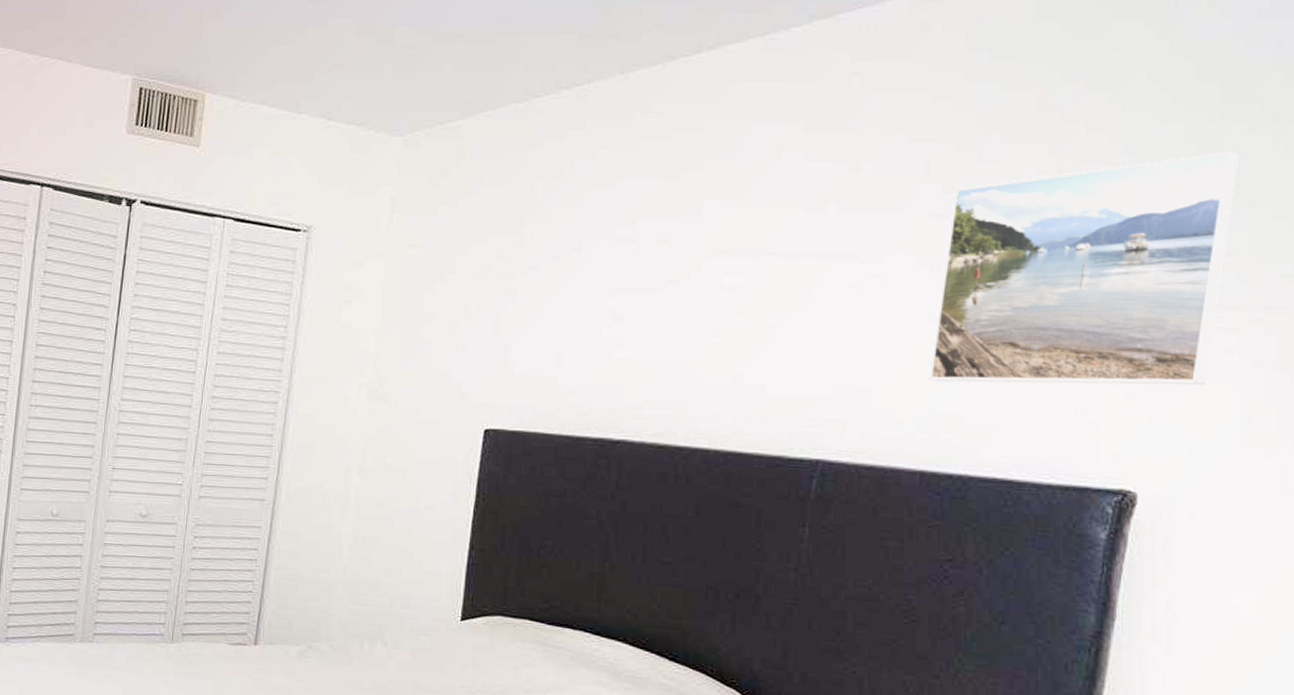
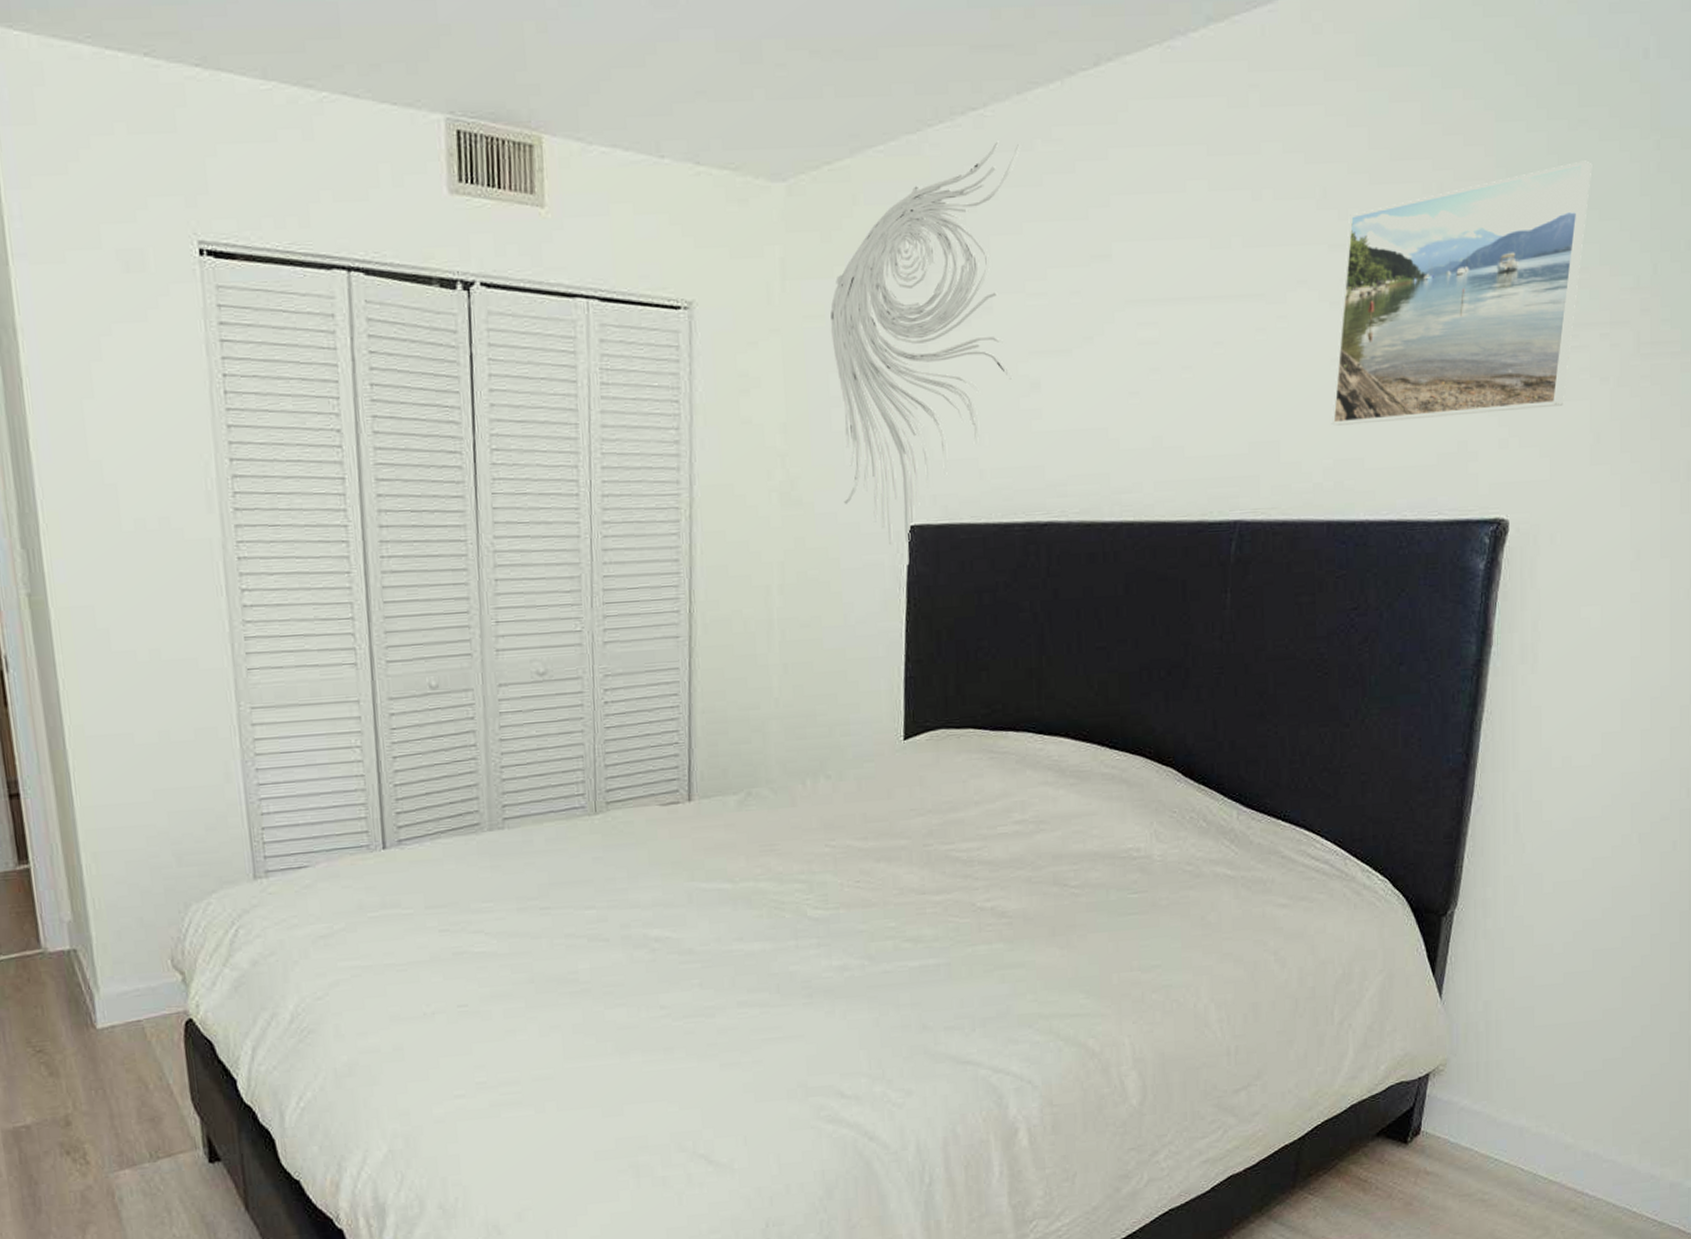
wall sculpture: none [425,111,621,464] -> present [830,141,1022,566]

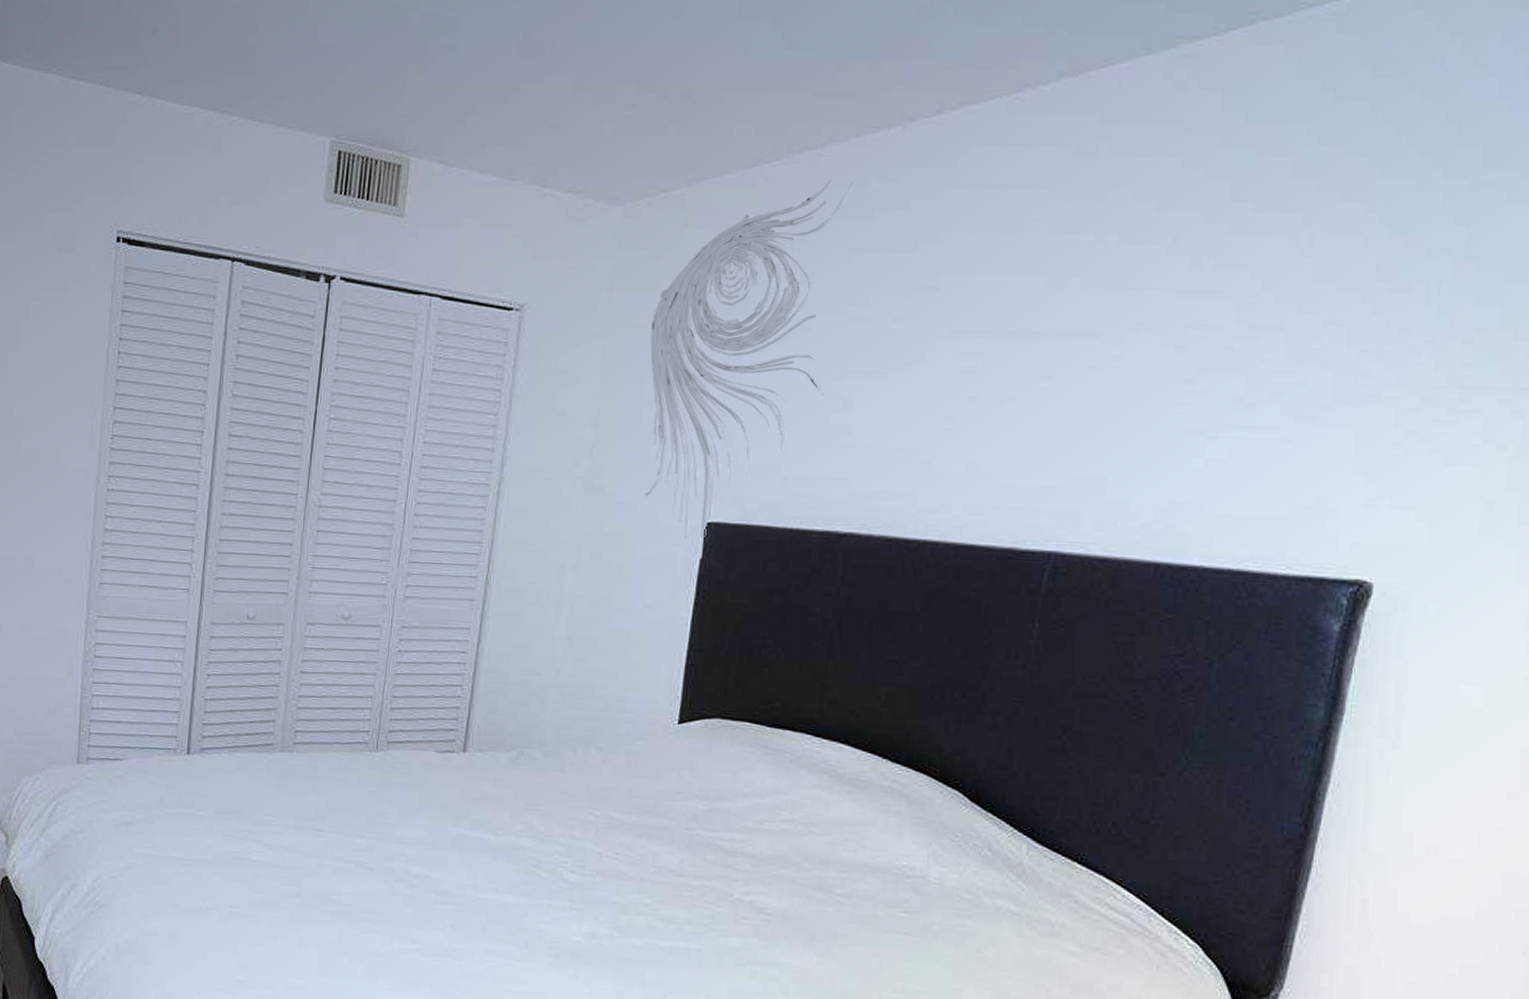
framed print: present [1331,160,1592,426] -> none [1166,222,1497,470]

